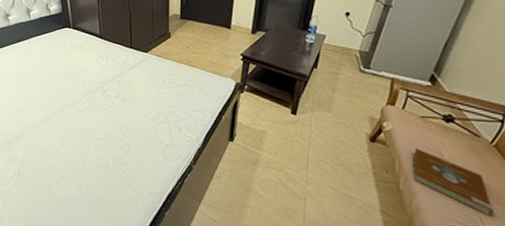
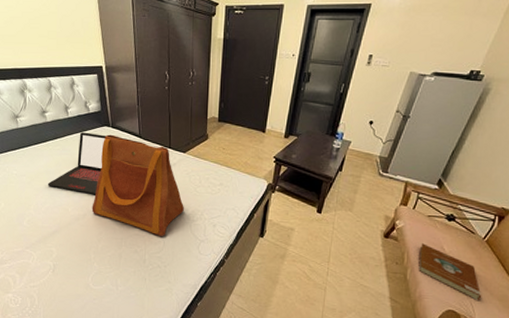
laptop: none [11,34,68,98] -> present [47,132,107,195]
tote bag: none [54,36,148,140] -> present [92,134,184,236]

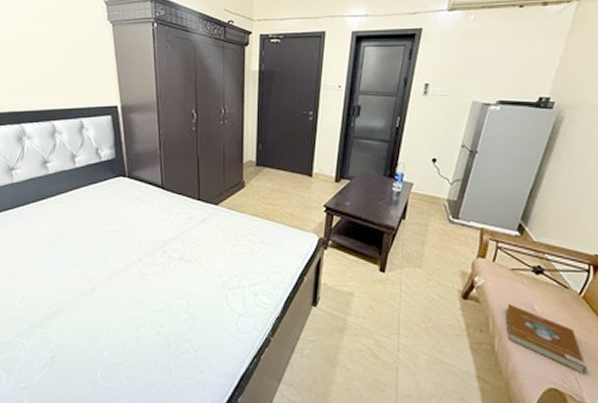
laptop: present [47,132,107,195] -> none [47,185,122,263]
tote bag: present [92,134,184,236] -> none [102,186,218,311]

